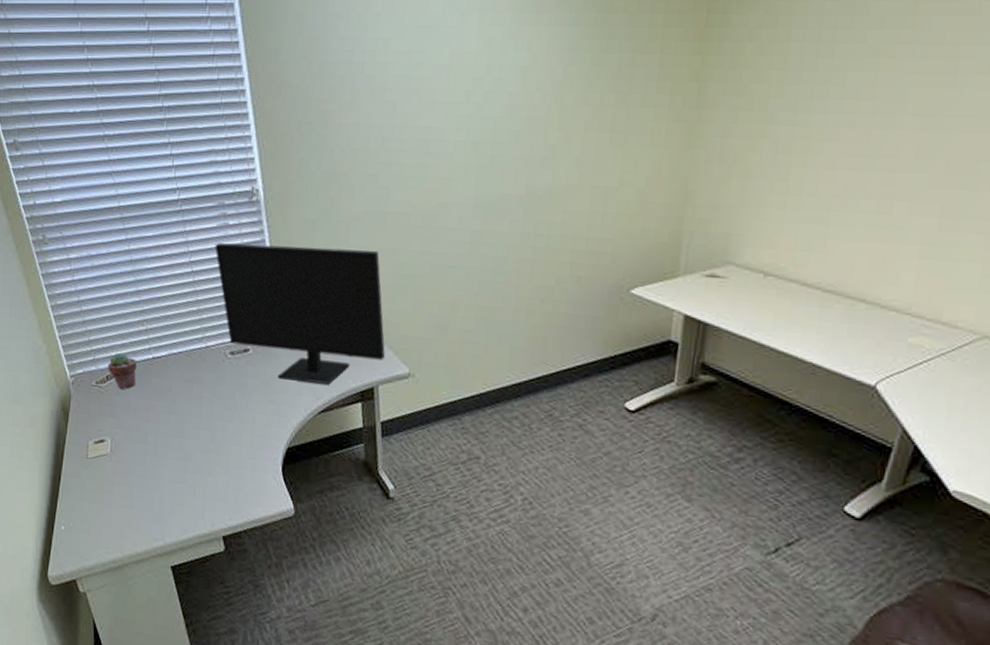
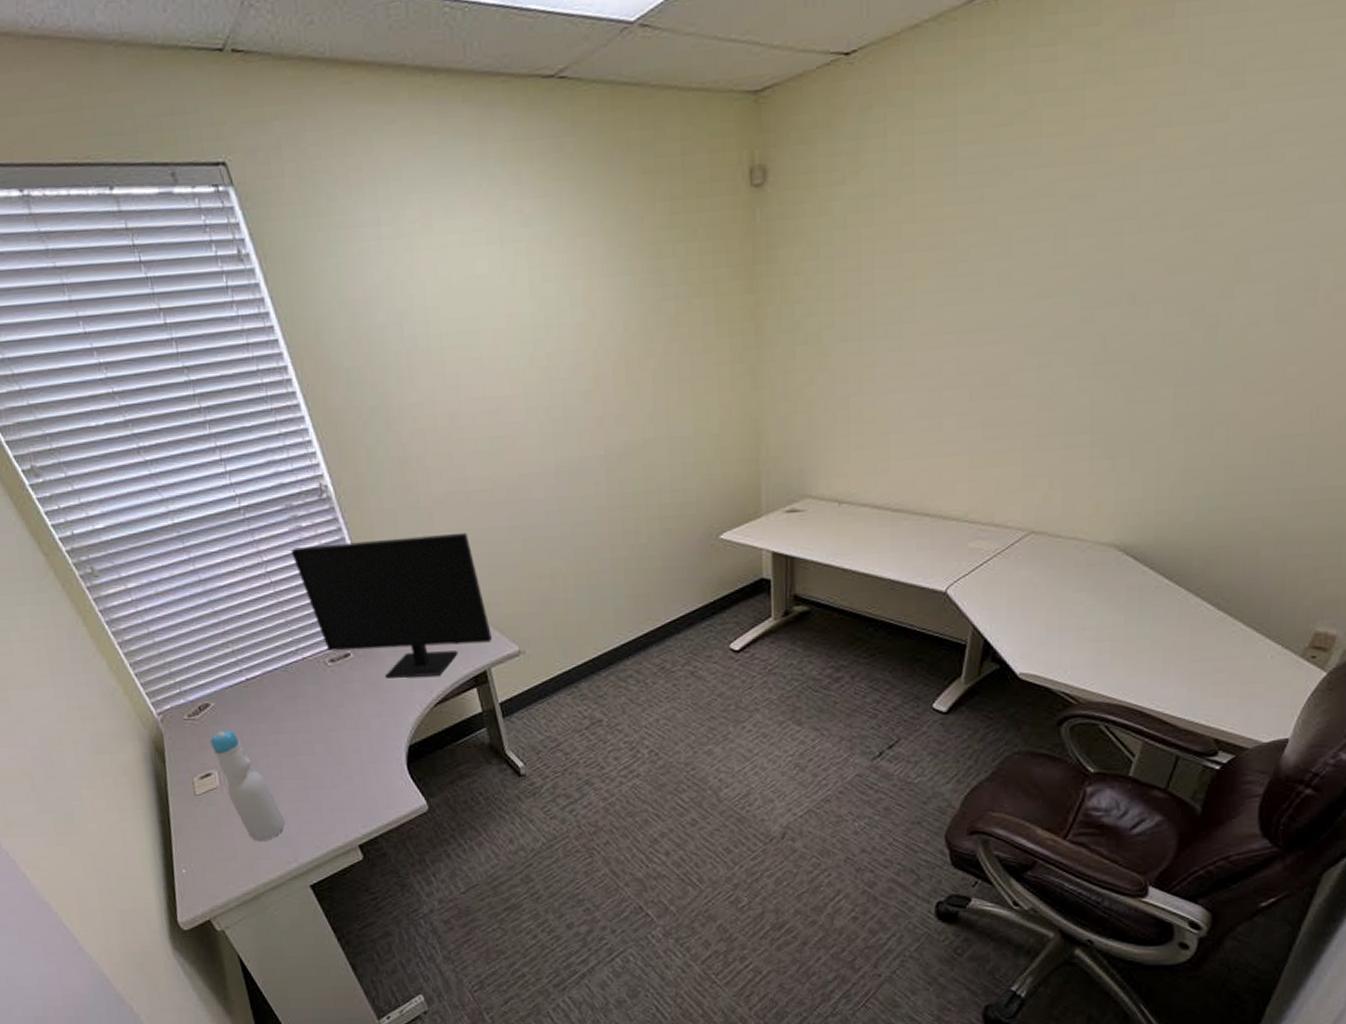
potted succulent: present [107,352,137,389] -> none [197,679,233,717]
bottle: none [109,401,161,514] -> present [209,730,285,841]

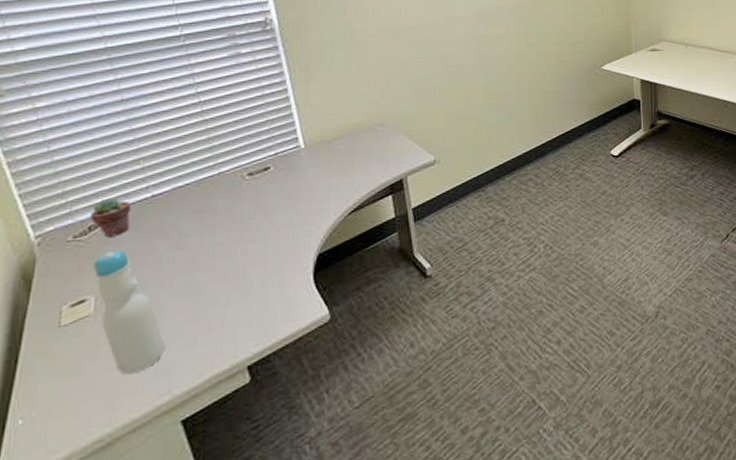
potted succulent: none [197,679,233,717] -> present [90,197,131,237]
monitor: present [291,532,492,678] -> none [226,60,410,190]

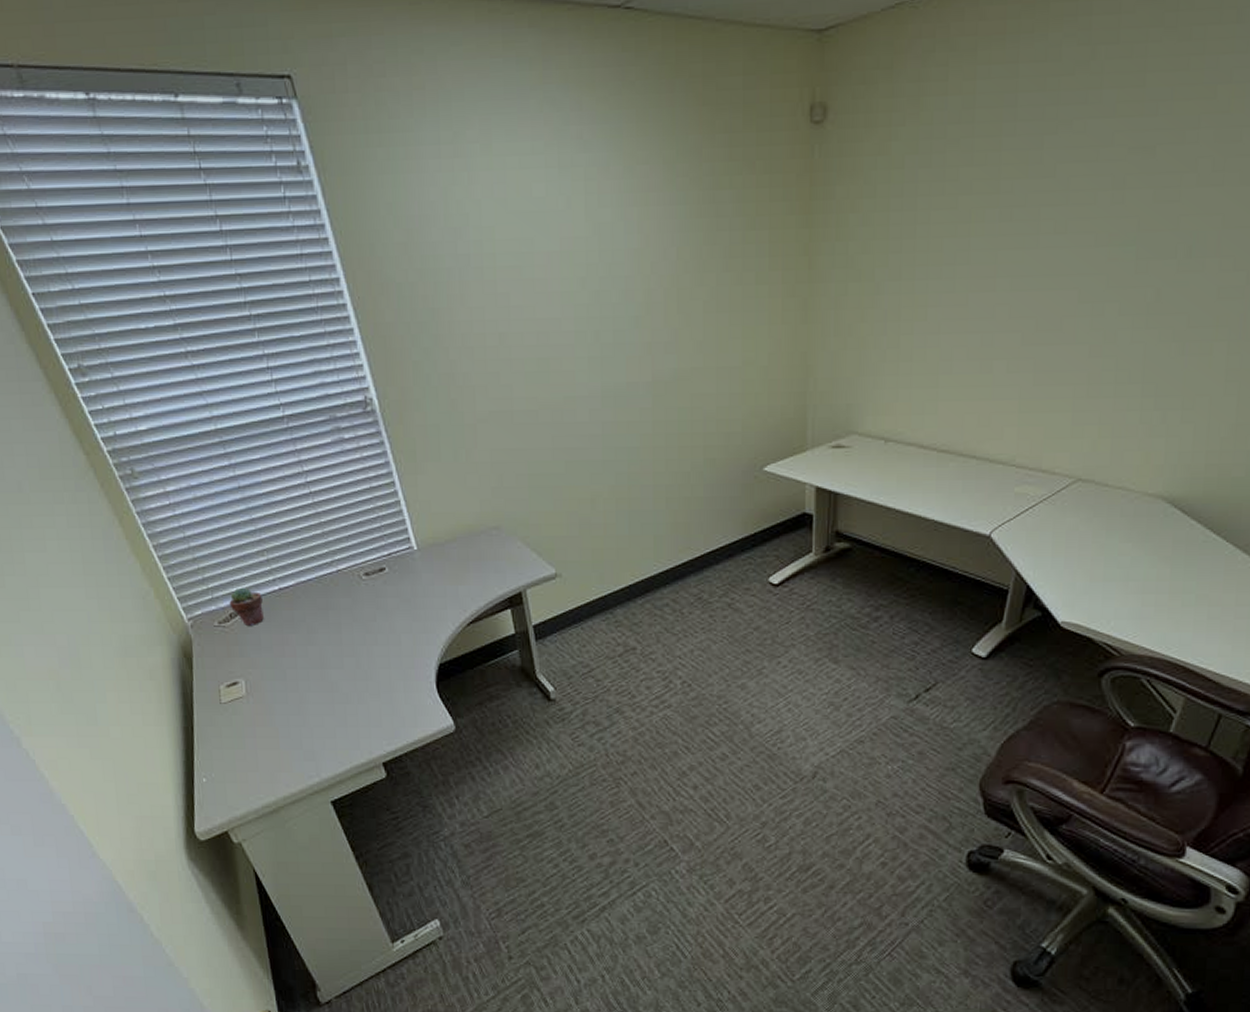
bottle: present [93,249,165,374] -> none [238,639,309,753]

